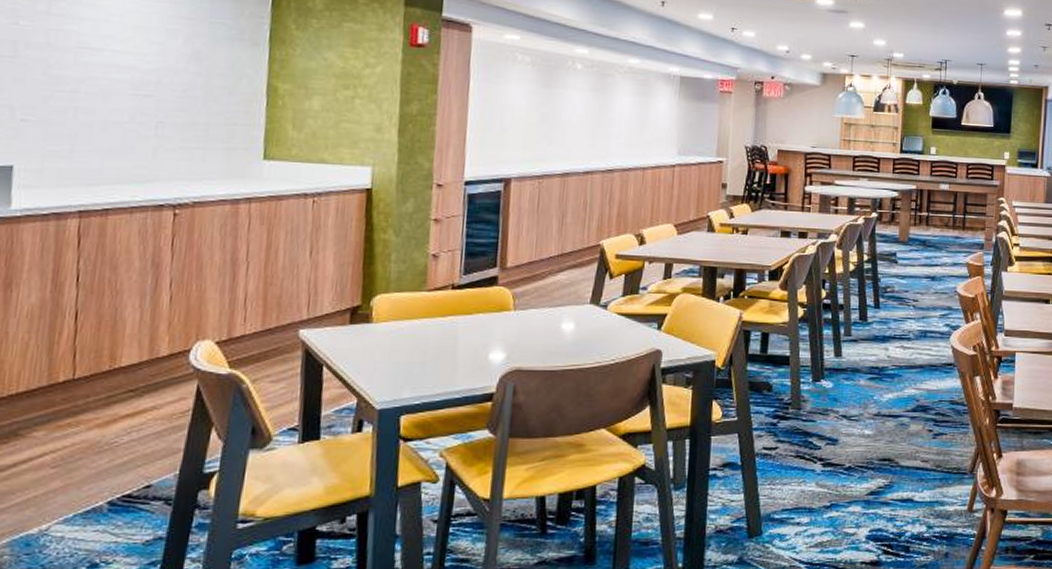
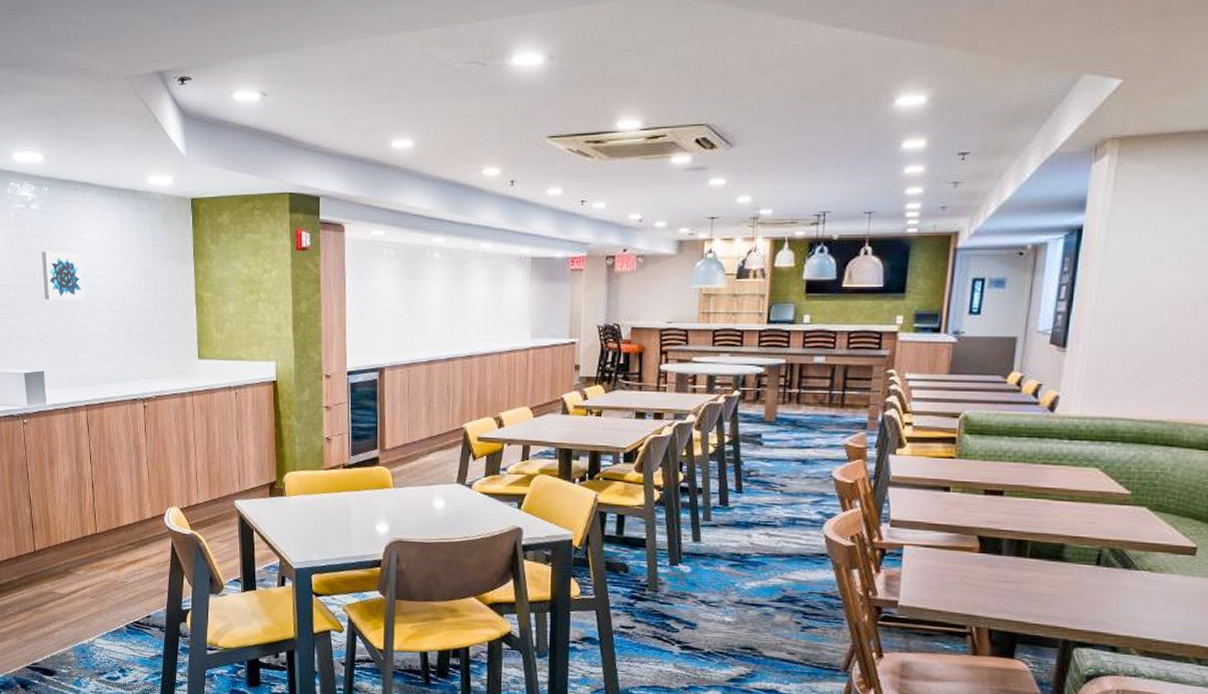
wall art: none [28,15,99,81] -> present [41,251,84,301]

